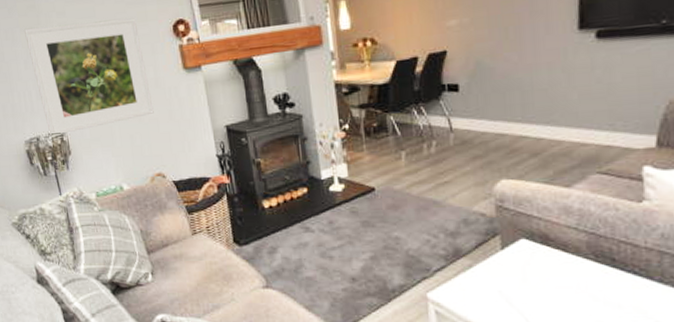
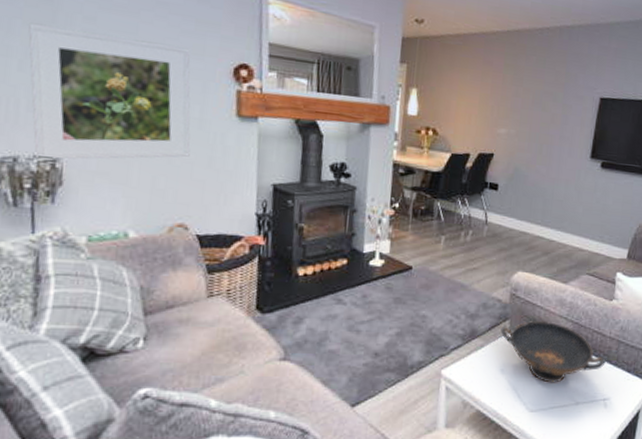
decorative bowl: none [490,233,644,305] -> present [500,320,606,383]

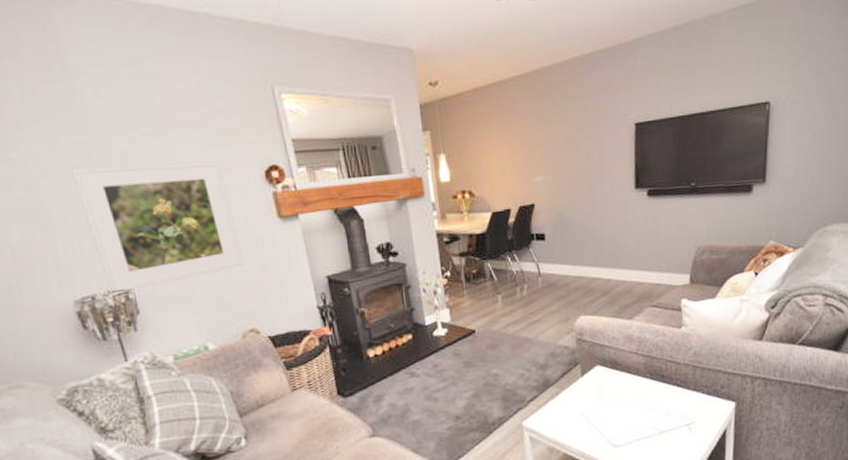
decorative bowl: present [500,320,606,383] -> none [573,358,684,418]

